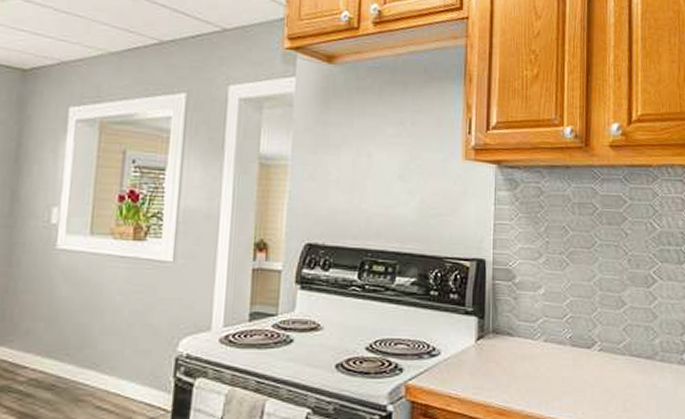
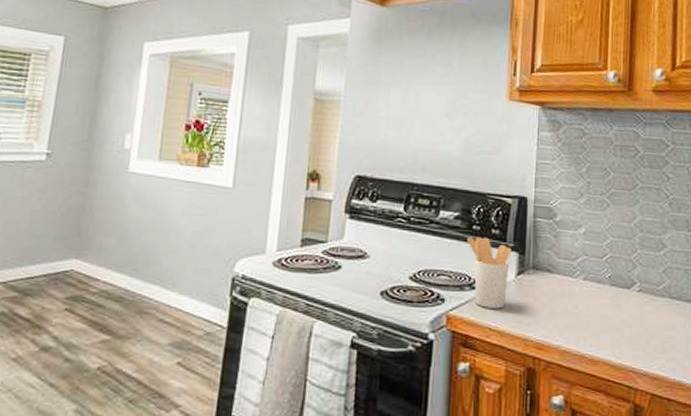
utensil holder: none [424,302,471,376] -> present [466,236,512,309]

